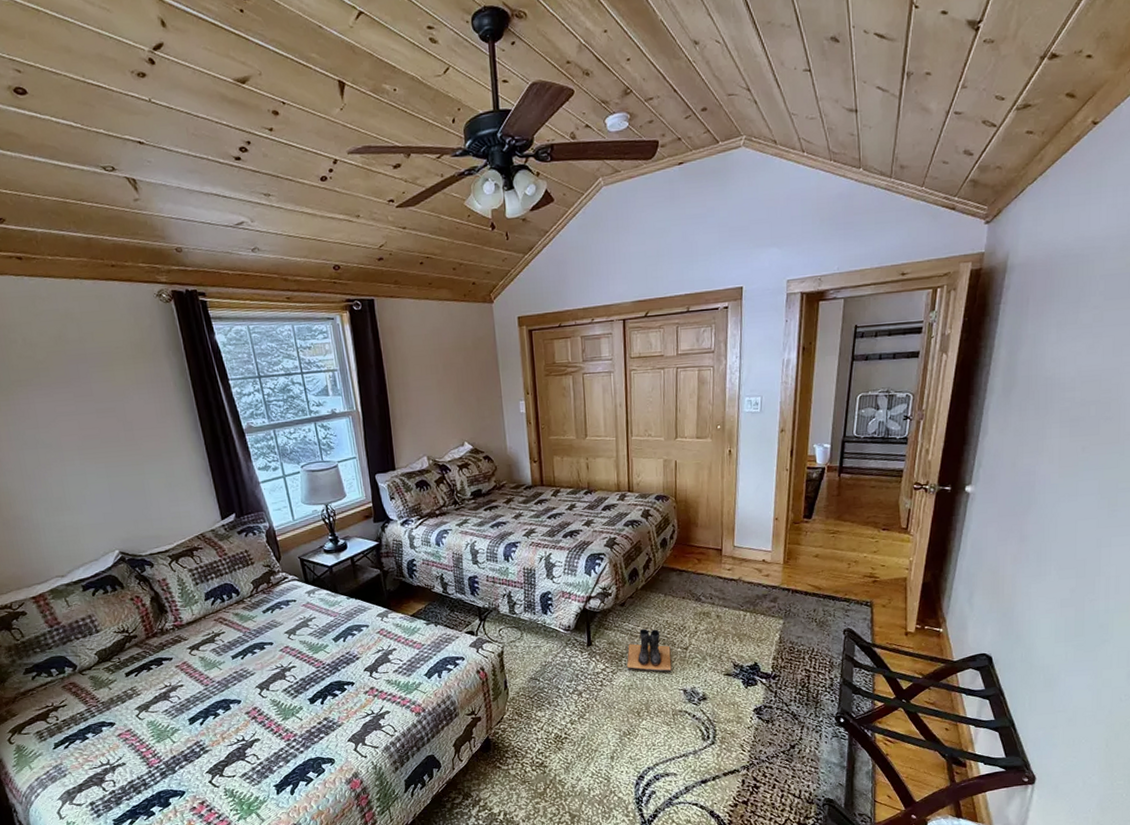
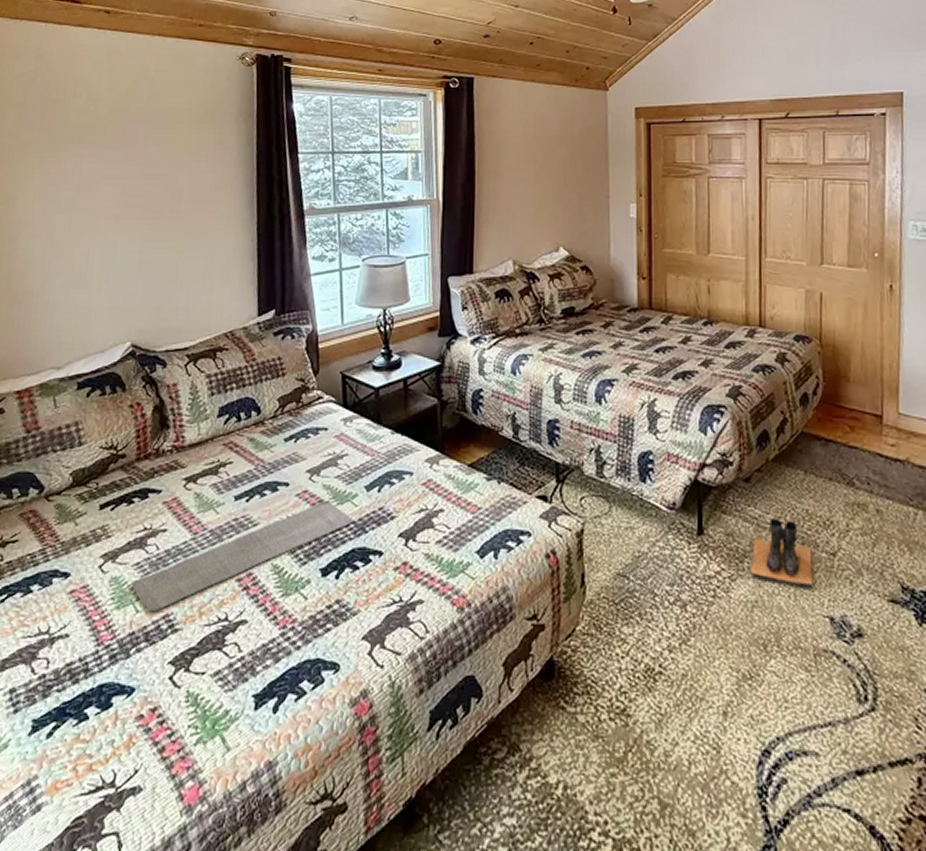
bath mat: none [164,651,327,741] -> present [131,499,353,611]

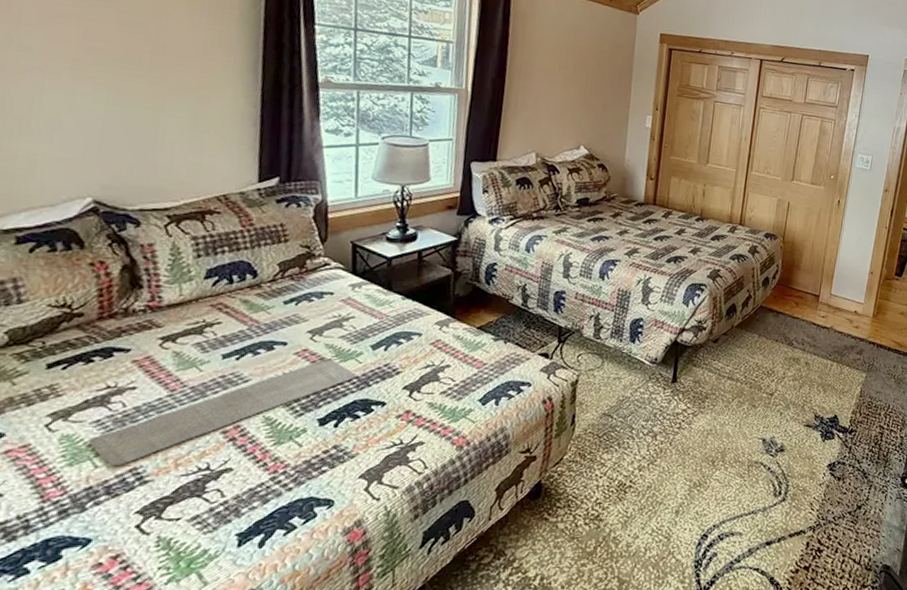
boots: present [750,518,813,587] -> none [708,369,757,418]

